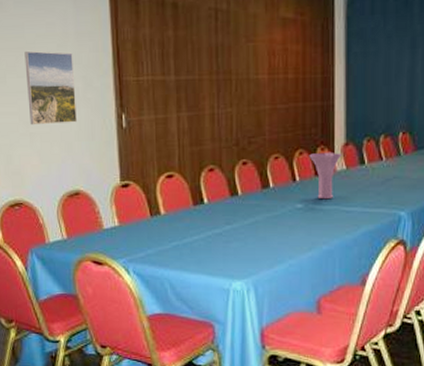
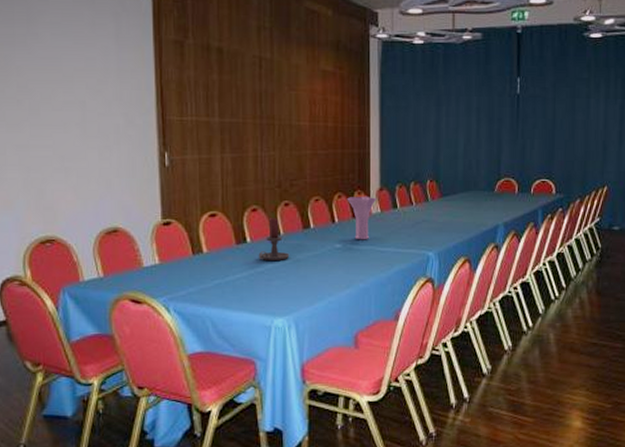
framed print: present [24,51,77,126] -> none [61,85,117,160]
candle holder: none [215,178,248,222] -> present [258,218,290,260]

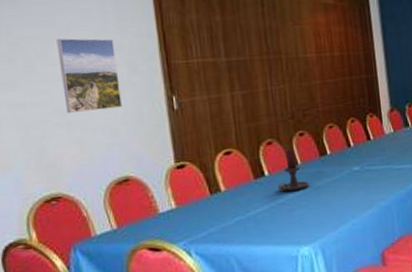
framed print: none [61,85,117,160] -> present [56,38,122,114]
vase: present [347,197,377,240] -> none [360,118,389,161]

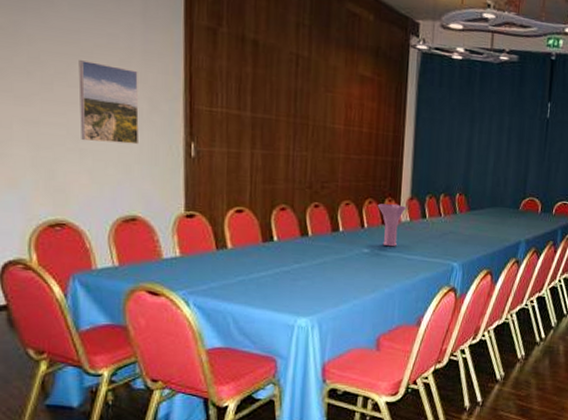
candle holder: present [277,148,310,192] -> none [284,218,317,261]
vase: none [360,118,389,161] -> present [377,203,407,247]

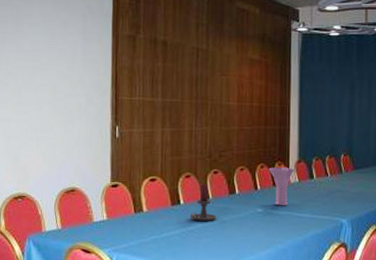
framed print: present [78,60,139,145] -> none [38,71,79,131]
candle holder: none [284,218,317,261] -> present [189,184,217,221]

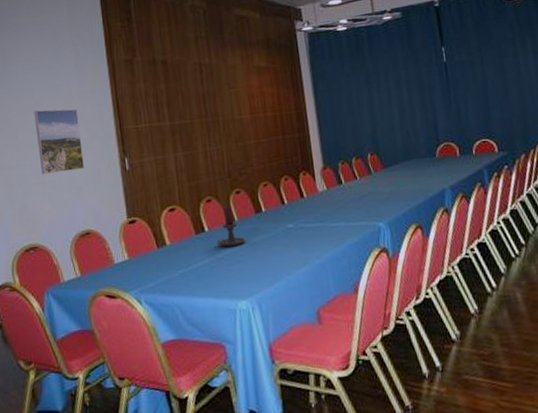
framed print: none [38,71,79,131] -> present [34,108,84,175]
vase: present [268,167,295,206] -> none [293,176,322,219]

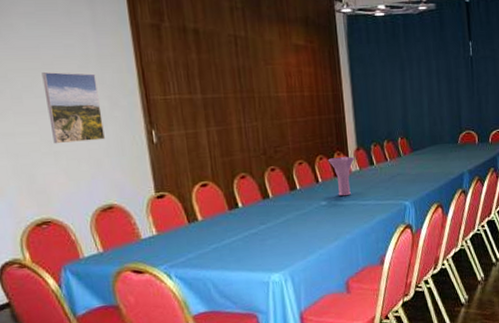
candle holder: present [216,206,246,247] -> none [250,183,280,223]
vase: none [293,176,322,219] -> present [328,156,355,197]

